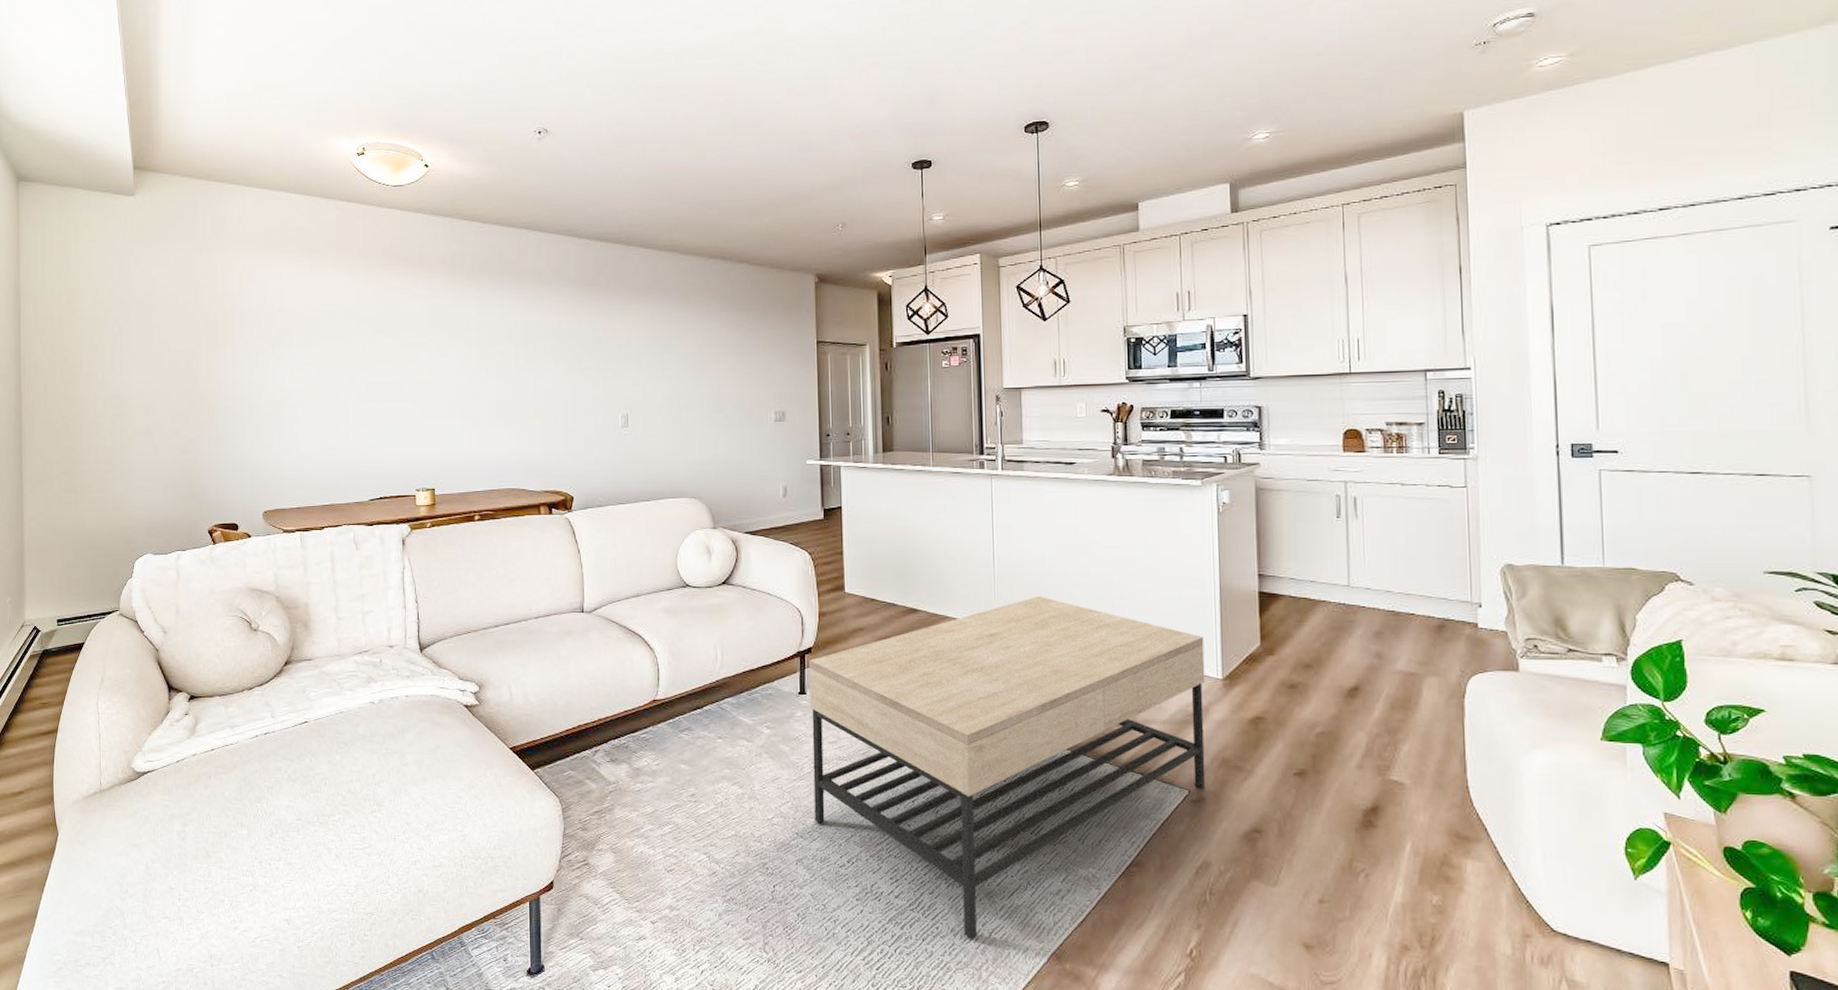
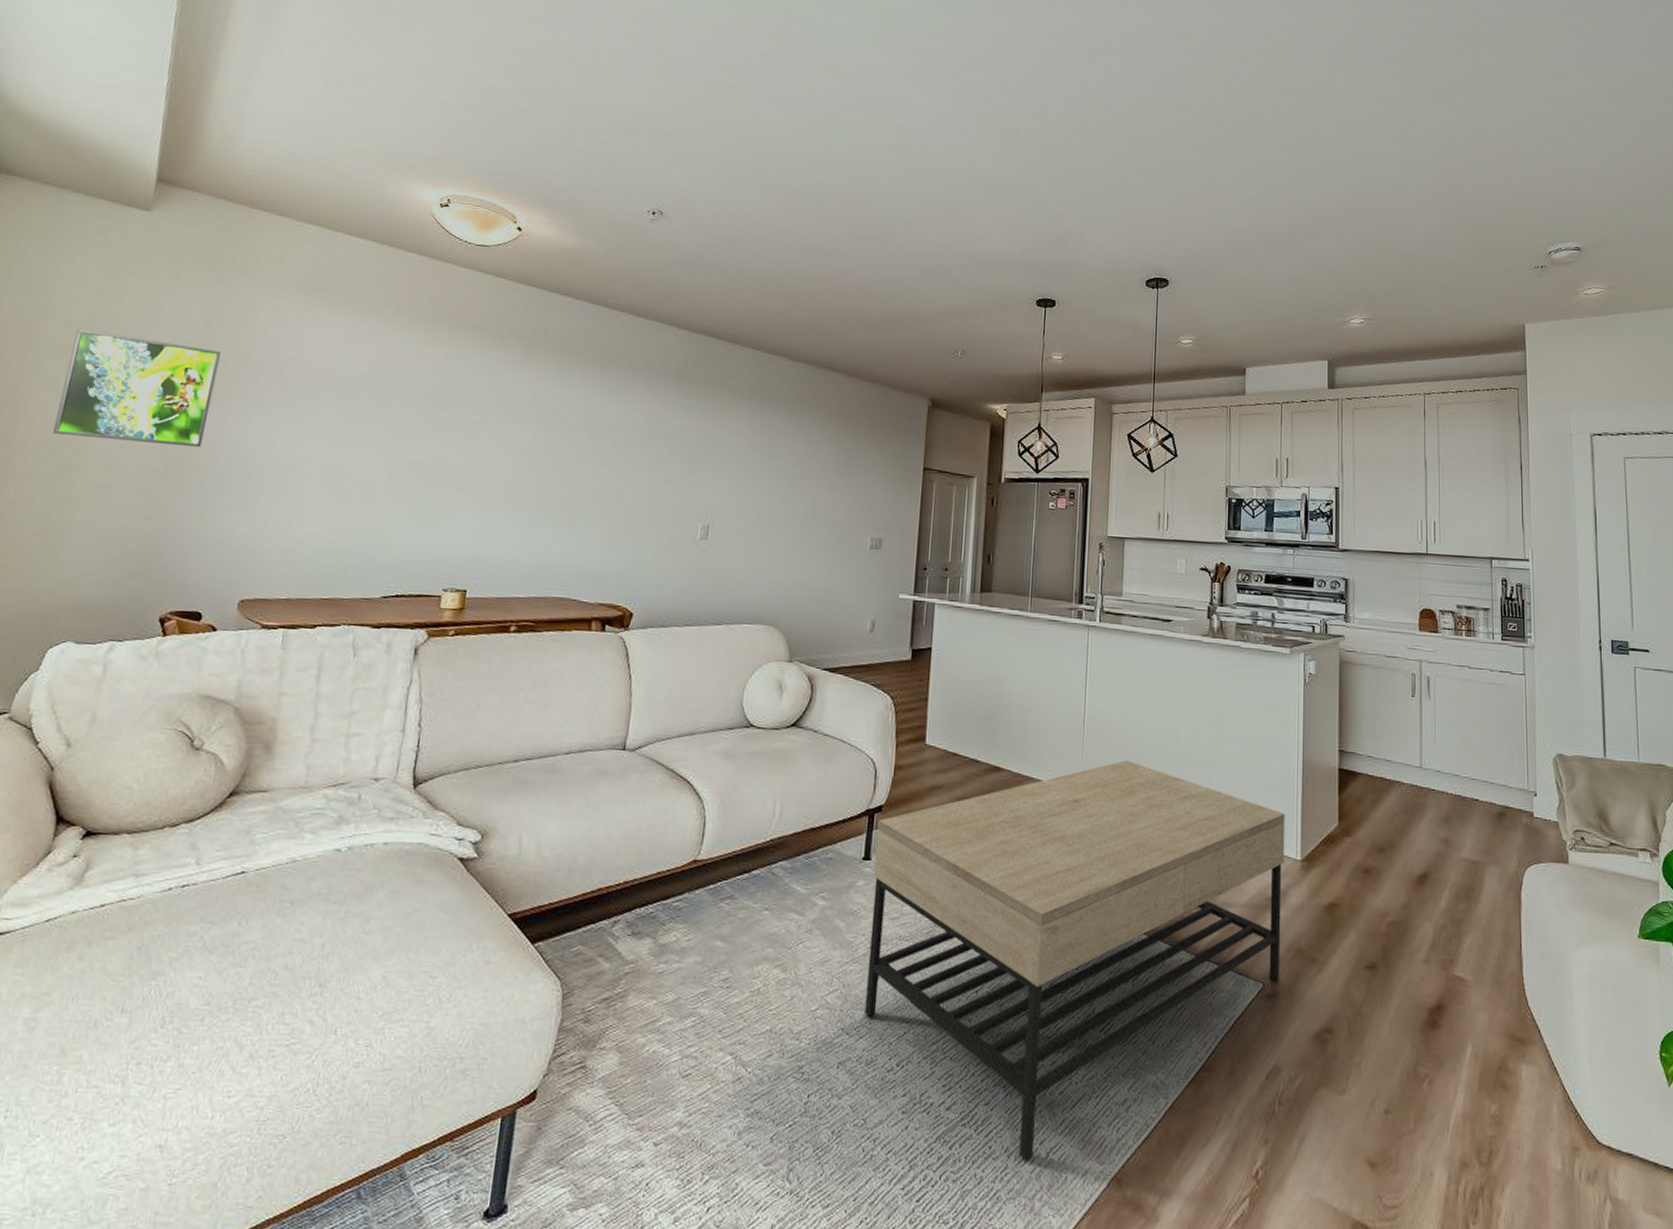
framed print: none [102,303,211,392] -> present [53,328,221,448]

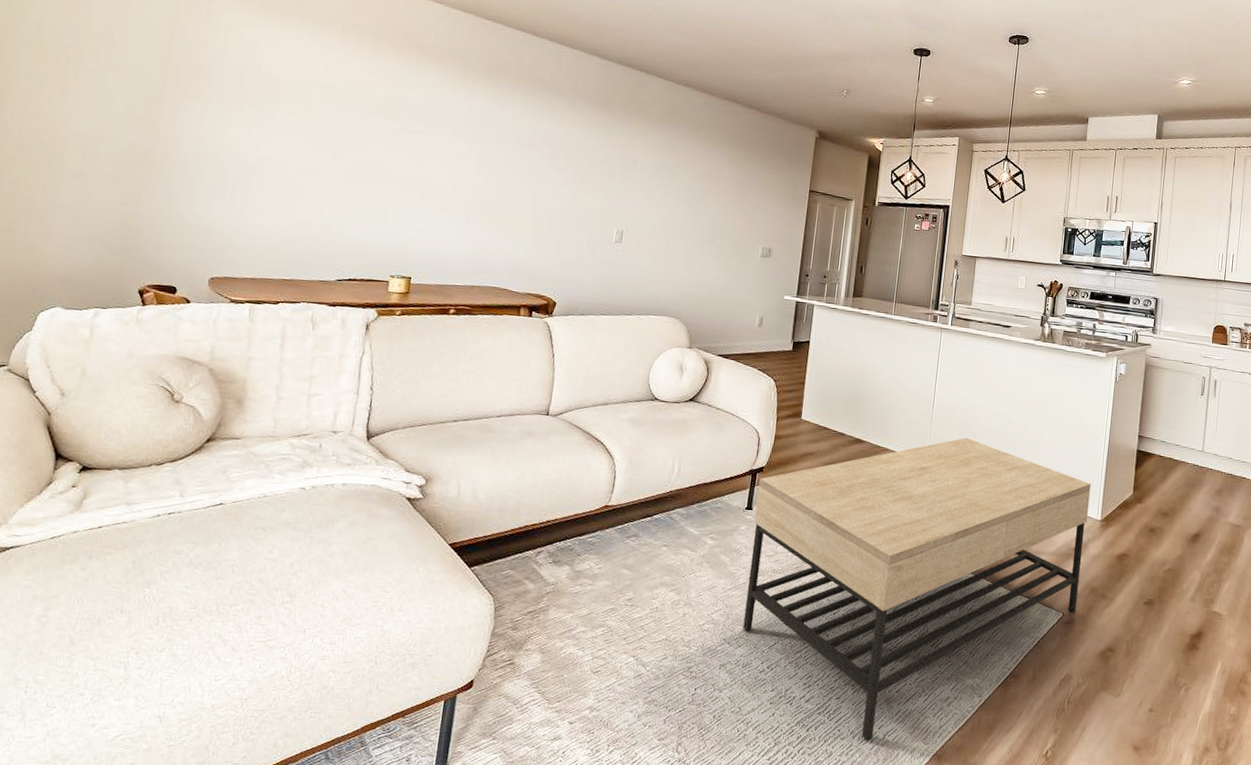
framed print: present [53,328,221,448] -> none [32,29,185,143]

